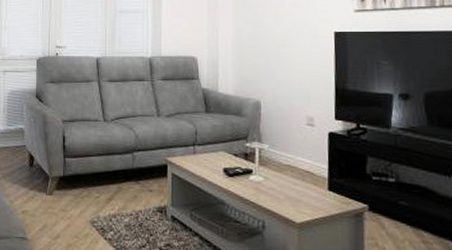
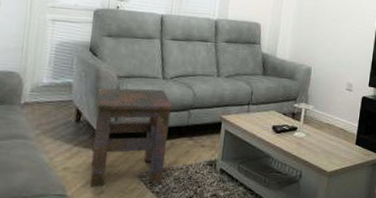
side table: none [46,132,117,232] -> present [89,88,174,187]

